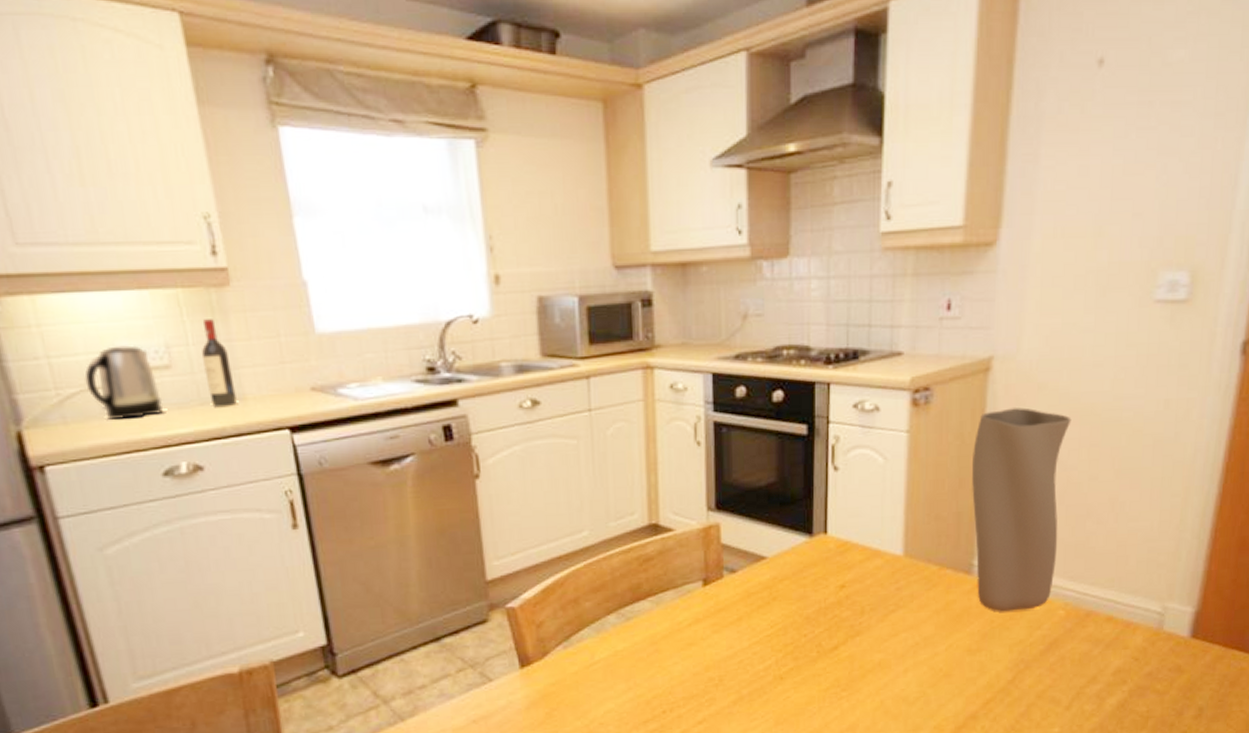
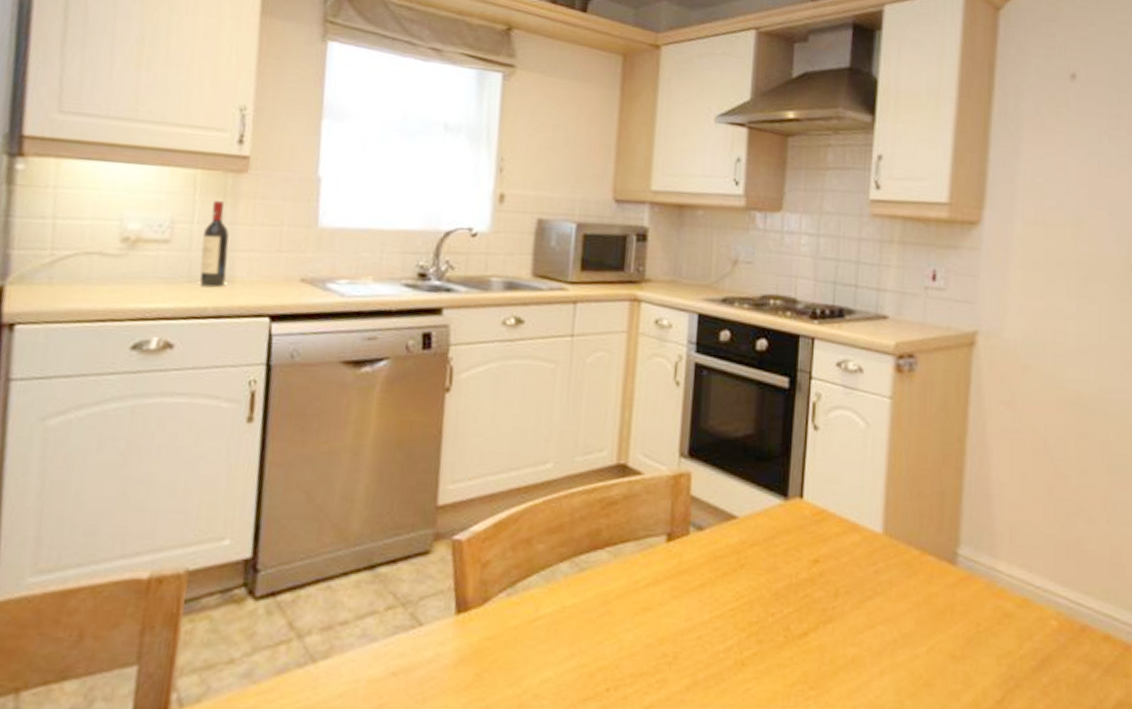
kettle: present [84,345,164,421] -> none [82,215,153,288]
vase: present [972,407,1072,612] -> none [956,386,1058,614]

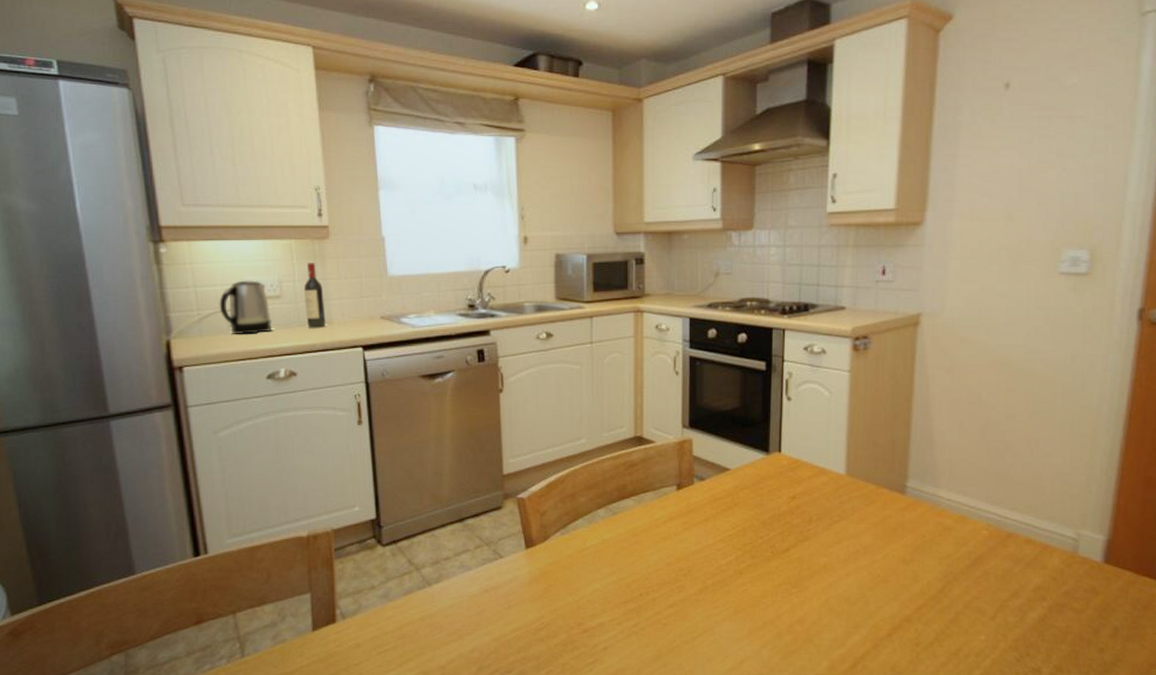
kettle: none [82,215,153,288] -> present [219,280,273,335]

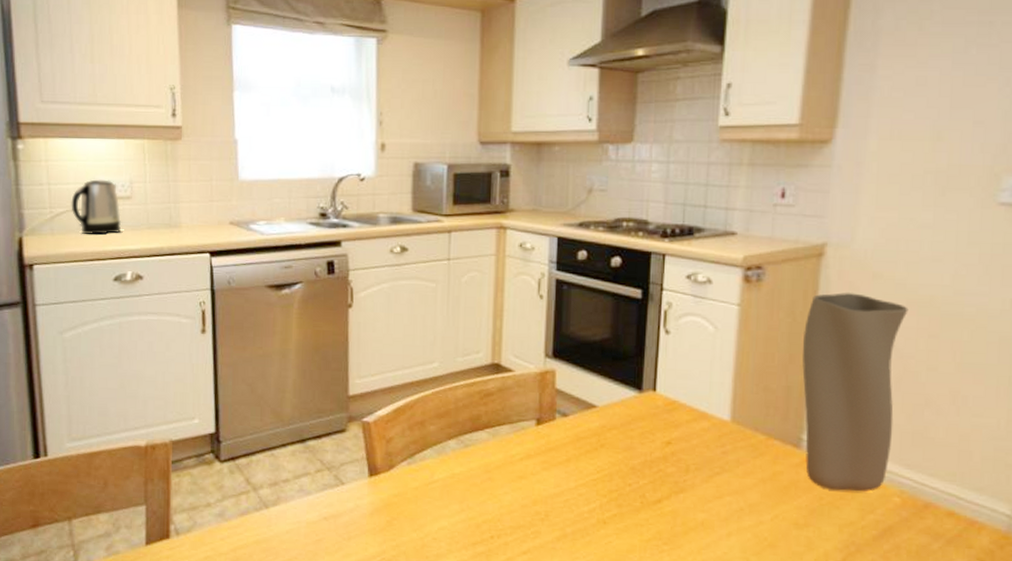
wine bottle: present [303,263,326,329] -> none [154,164,175,232]
vase: none [904,356,990,529] -> present [802,293,909,492]

